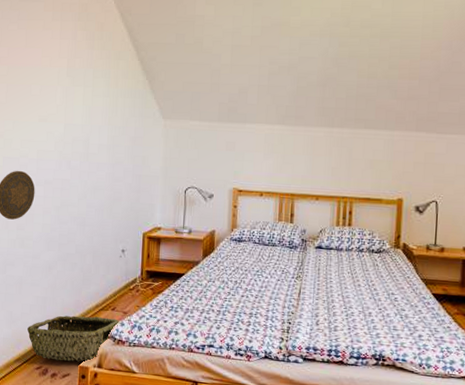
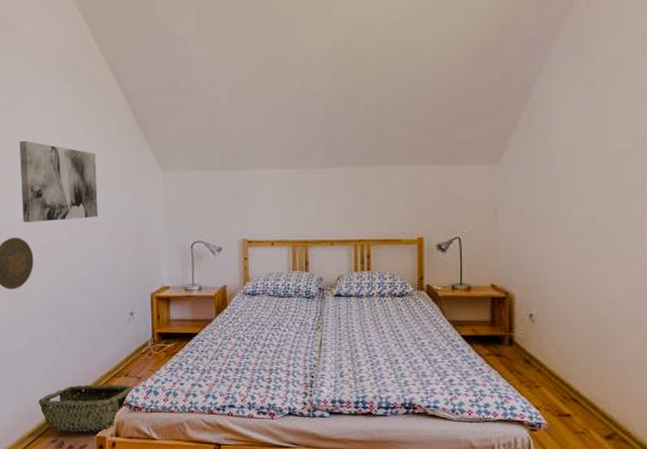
wall art: none [28,80,103,158] -> present [19,140,98,223]

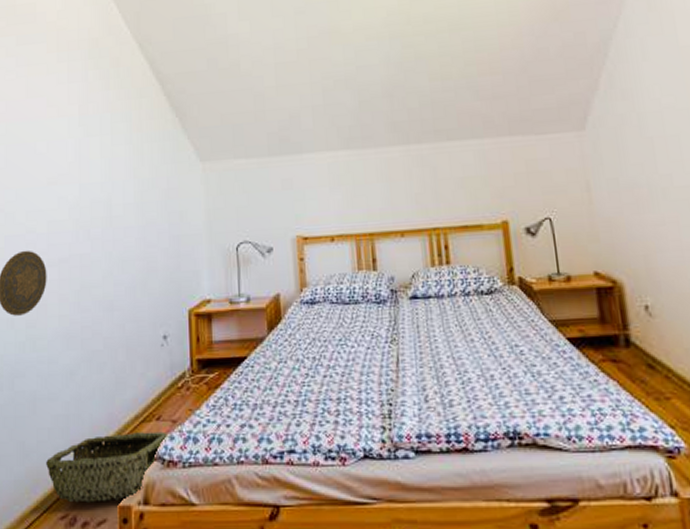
wall art: present [19,140,98,223] -> none [36,136,126,233]

